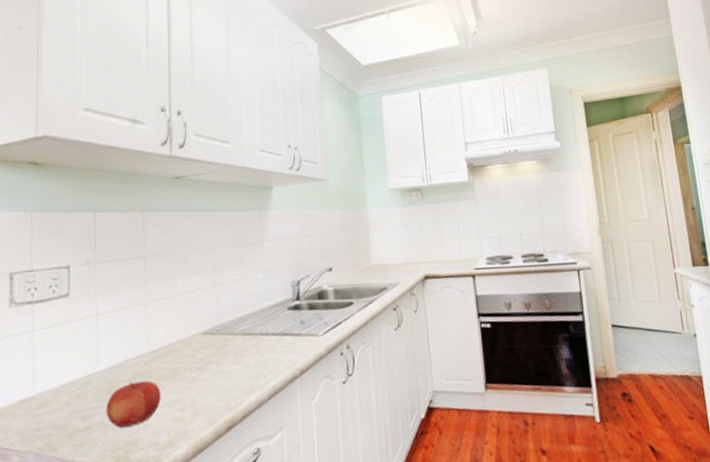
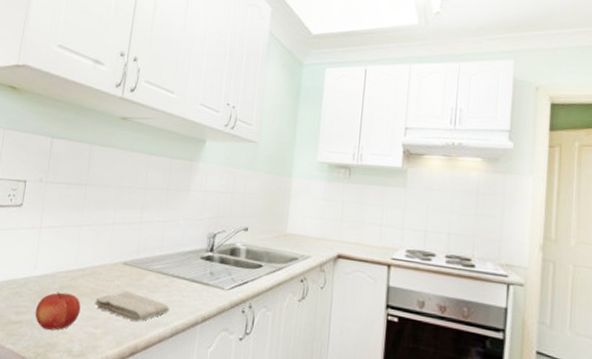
washcloth: none [177,362,263,393] -> present [94,291,170,322]

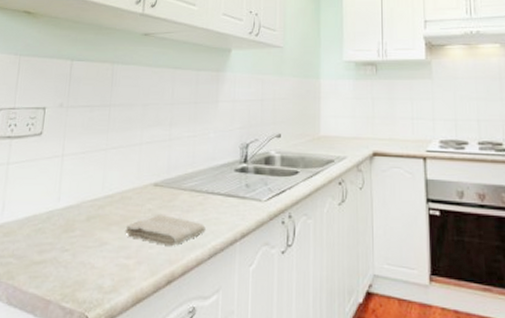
fruit: present [35,292,81,331] -> none [60,223,110,266]

